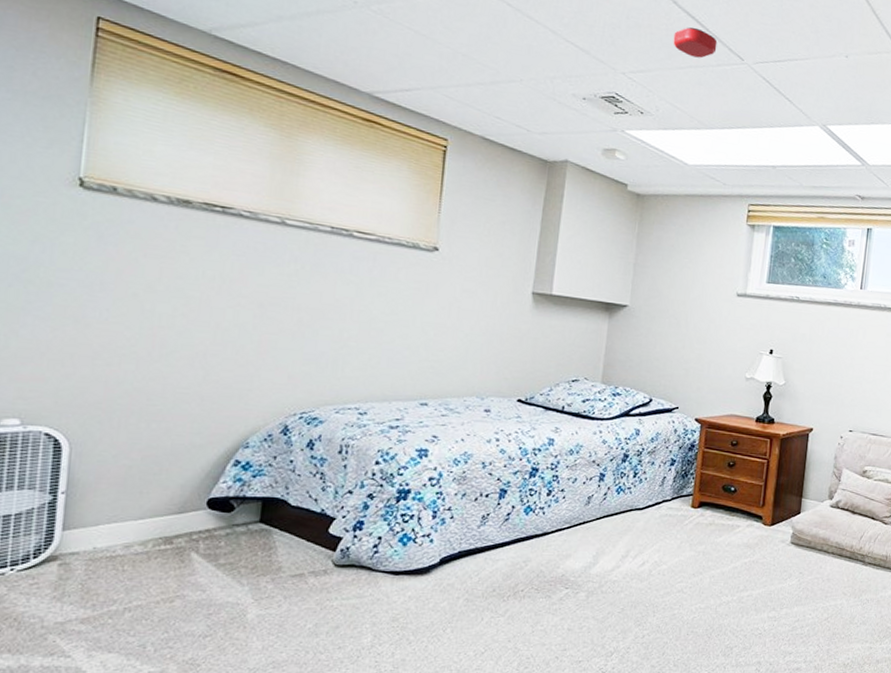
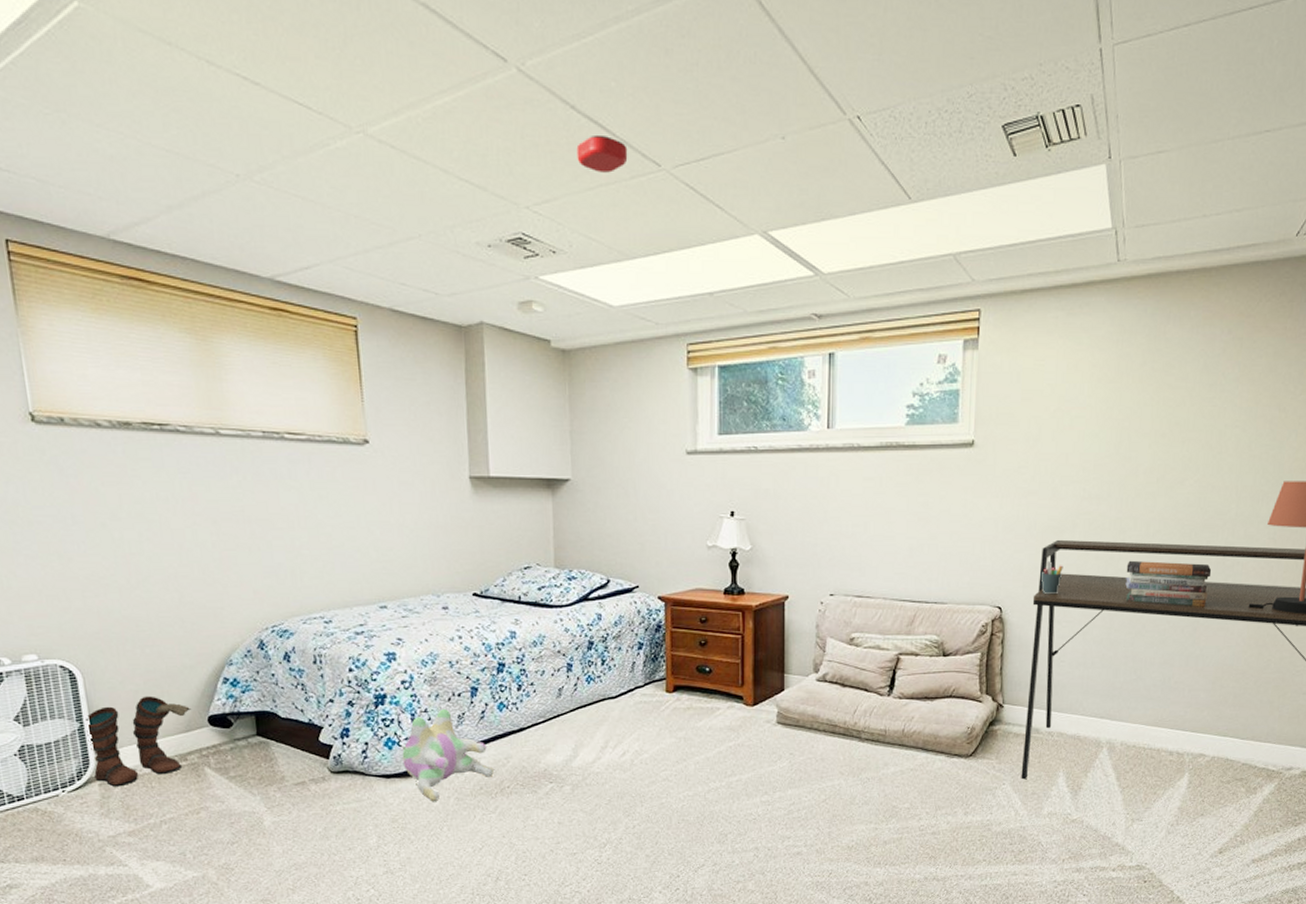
boots: none [55,472,191,568] -> present [86,696,192,787]
plush toy: none [415,509,510,601] -> present [402,709,494,801]

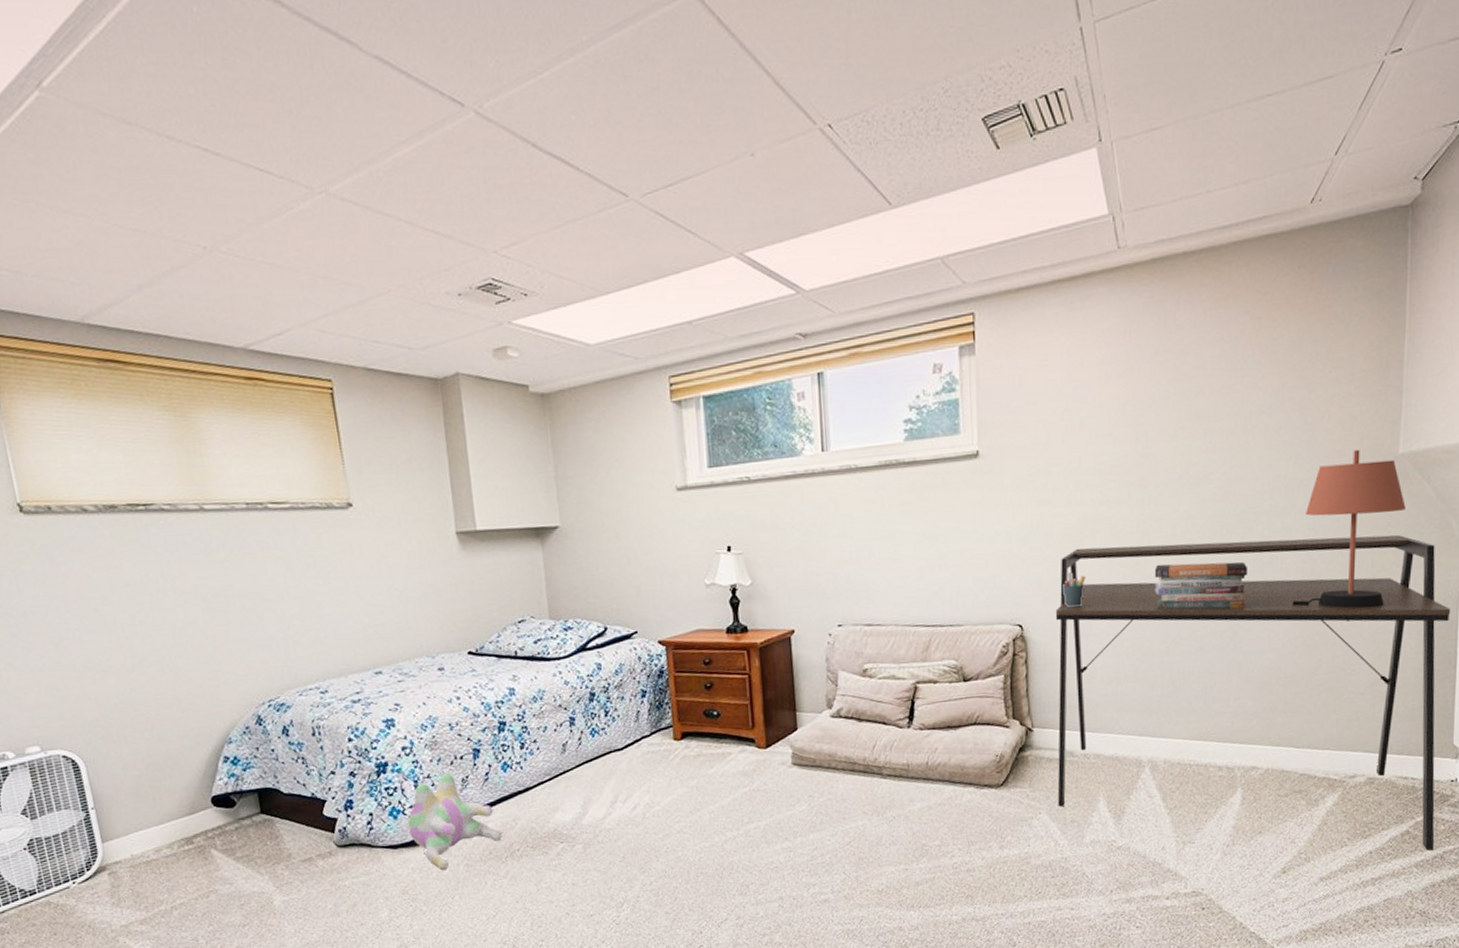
boots: present [86,696,192,787] -> none [92,780,195,875]
smoke detector: present [576,134,628,173] -> none [540,170,594,209]

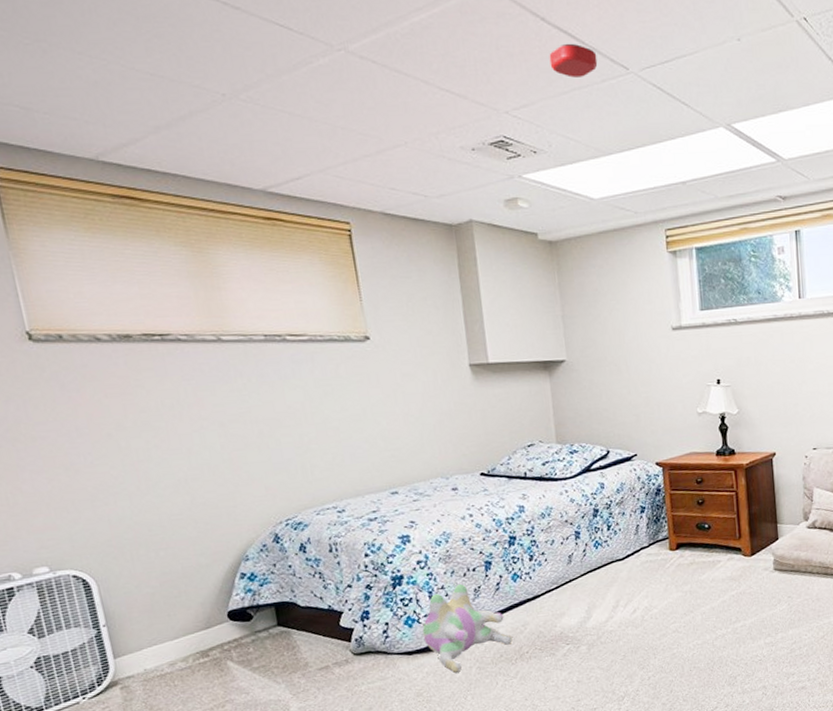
smoke detector: none [540,170,594,209] -> present [549,43,598,78]

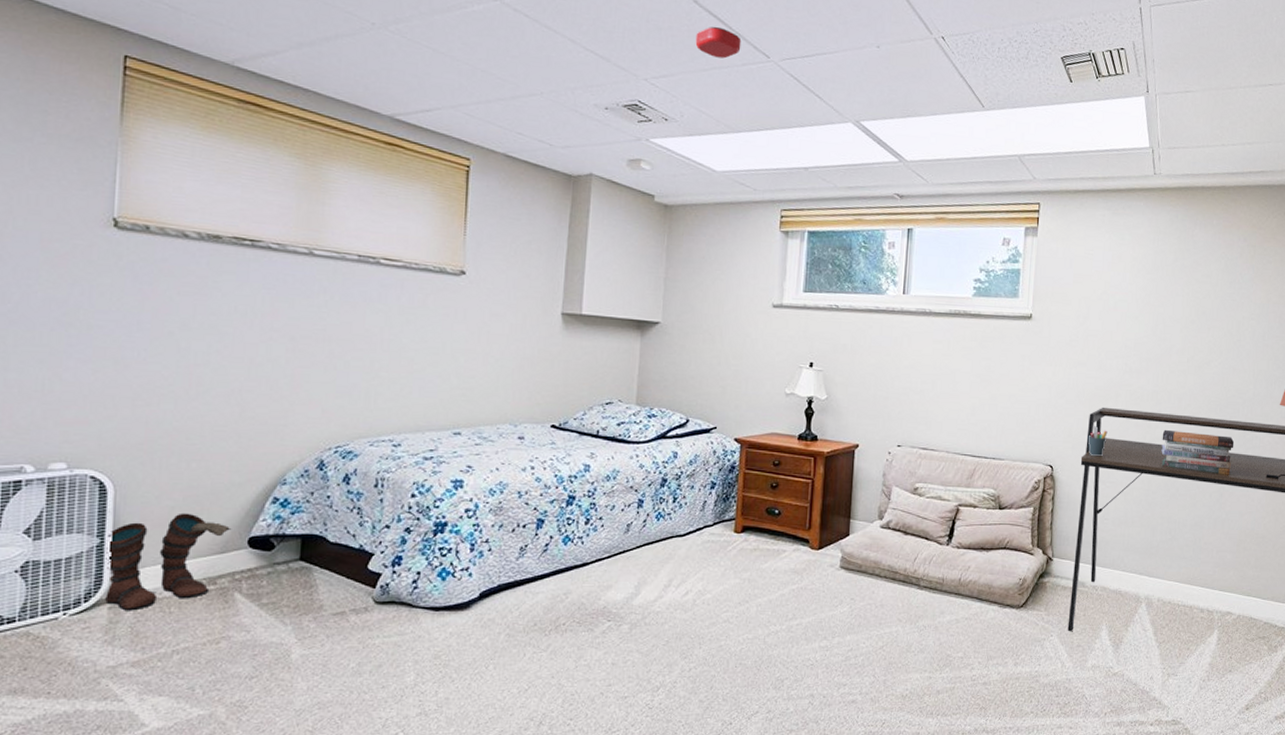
boots: none [104,597,211,689] -> present [105,513,232,611]
plush toy: present [422,584,513,673] -> none [455,540,551,637]

